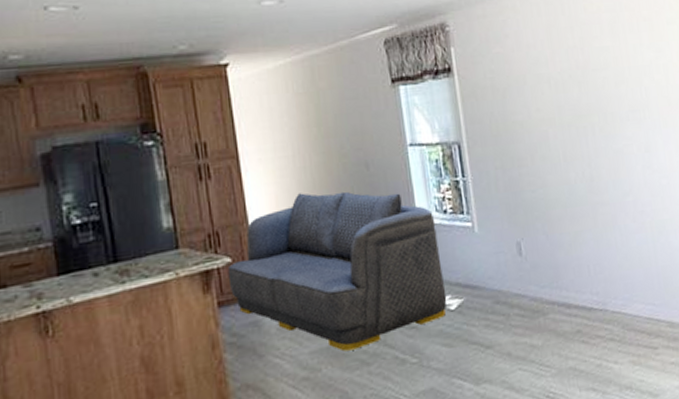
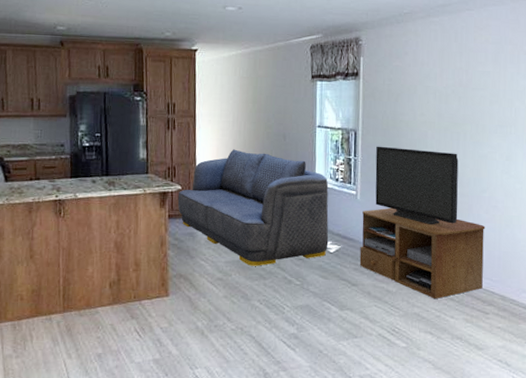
tv stand: none [484,152,645,344] -> present [359,146,486,299]

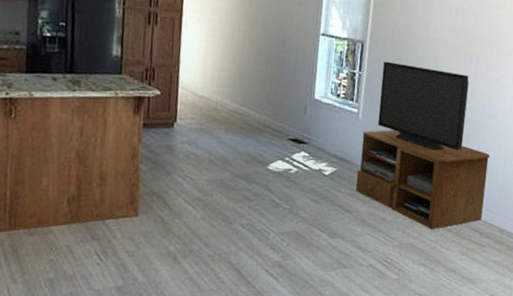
sofa: present [177,149,329,266] -> none [154,53,329,187]

